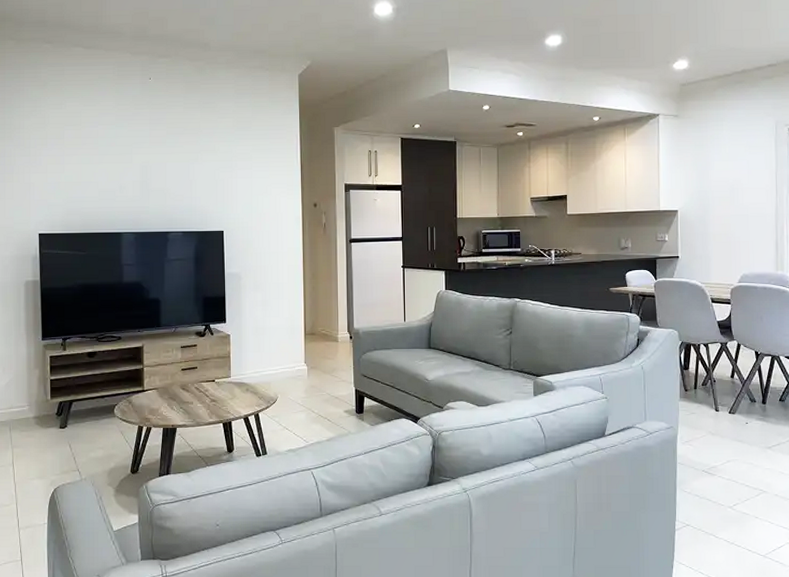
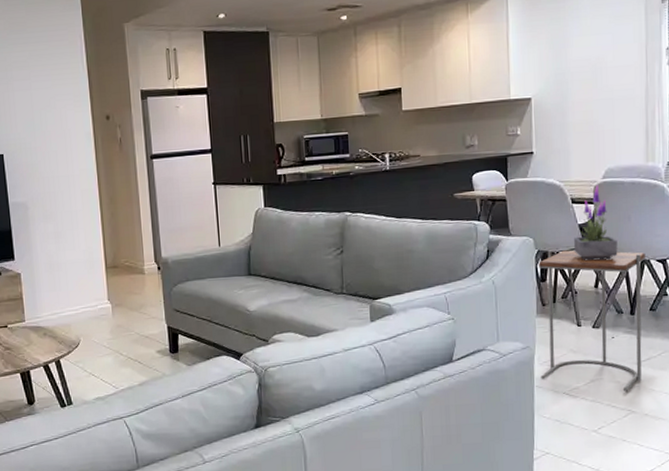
side table: none [682,343,776,473] -> present [539,250,646,392]
potted plant: none [713,288,751,354] -> present [574,185,618,261]

